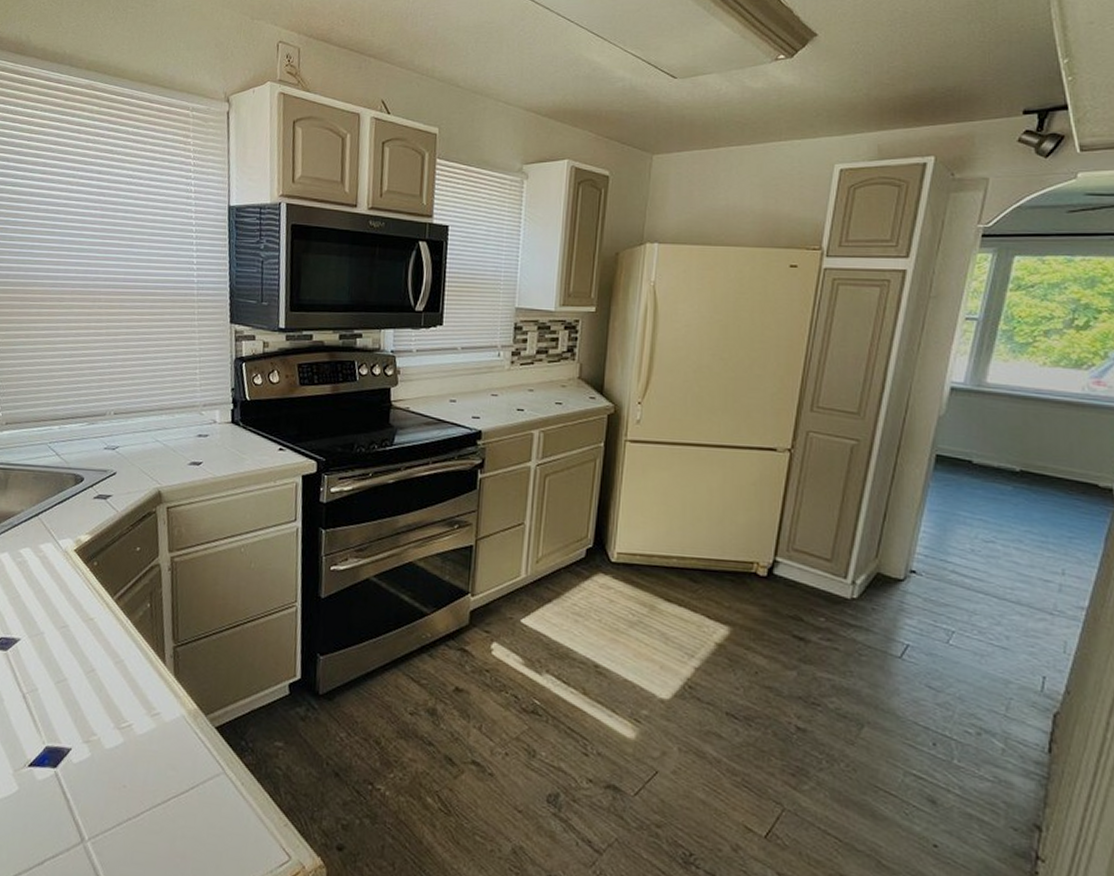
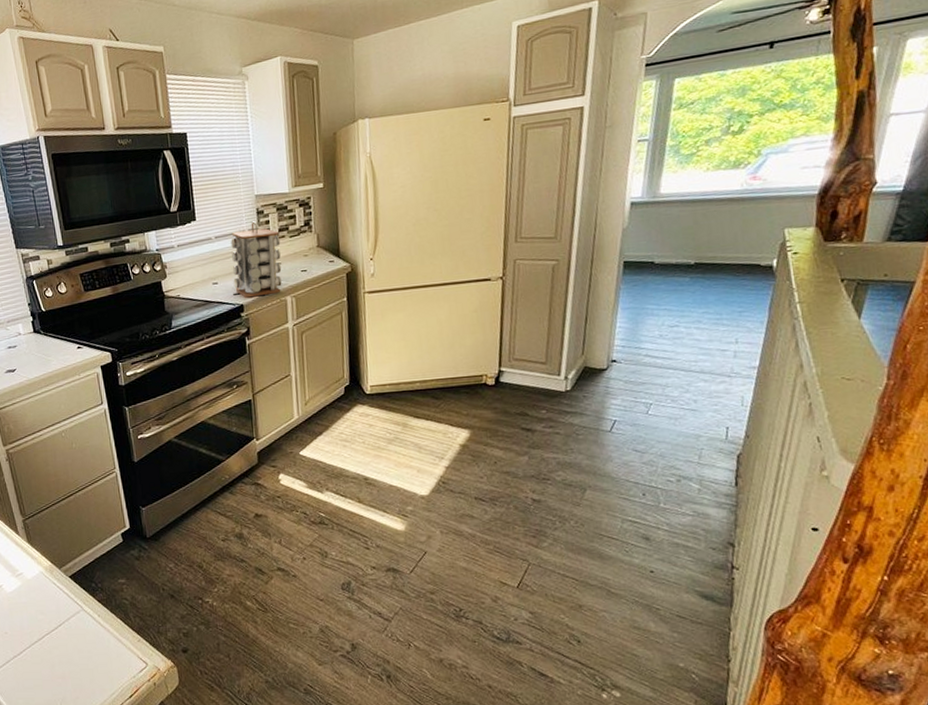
spice rack: none [474,337,537,425] -> present [231,221,282,298]

